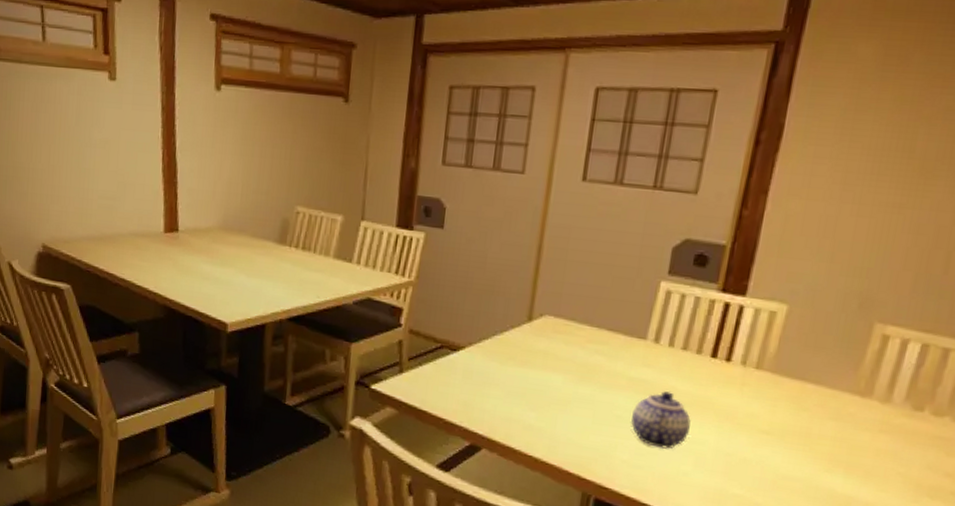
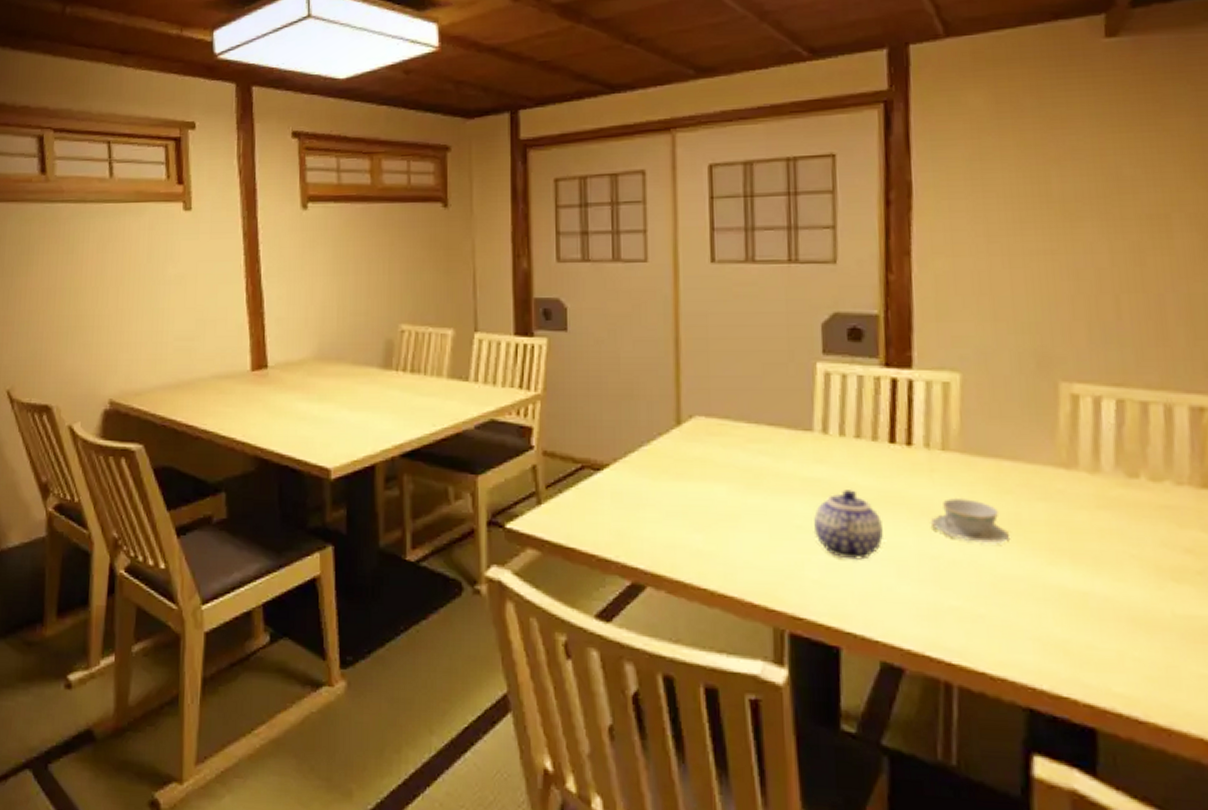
teacup: none [733,408,798,451] -> present [931,497,1010,545]

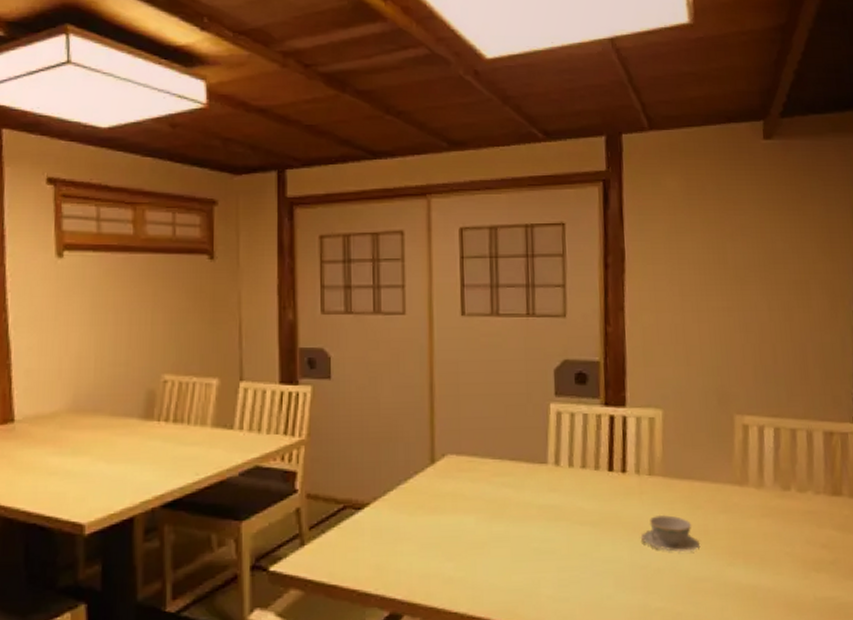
teapot: present [813,490,883,560] -> none [548,513,604,575]

